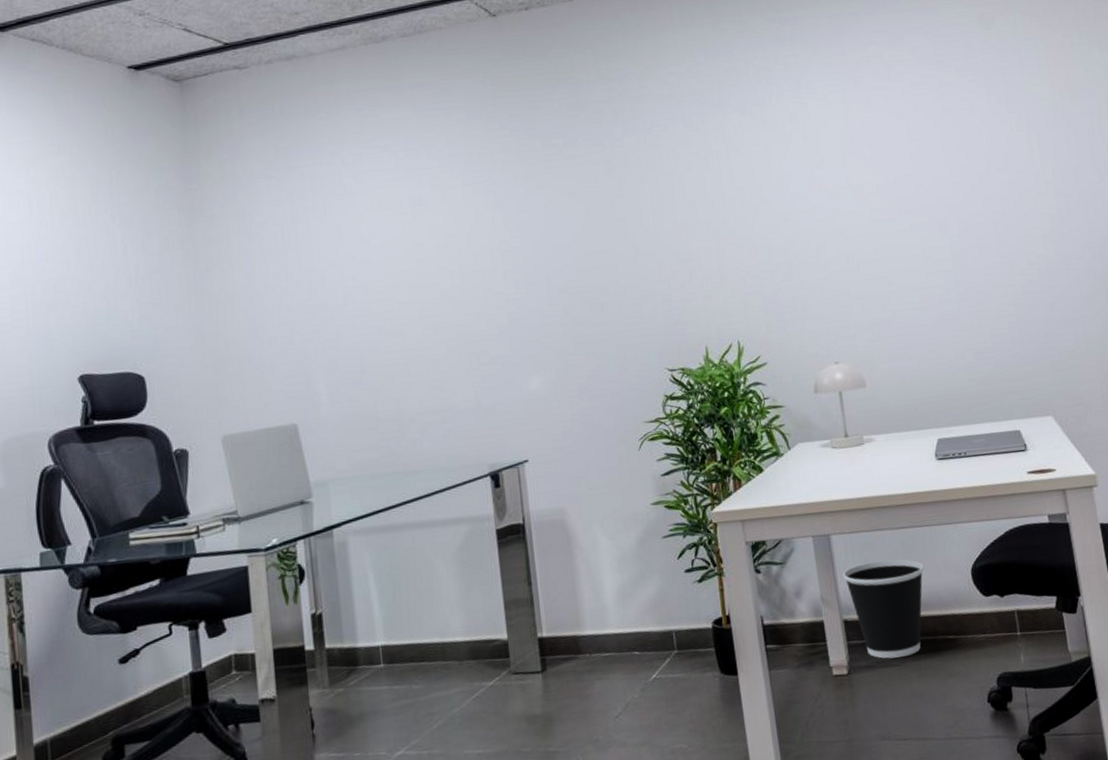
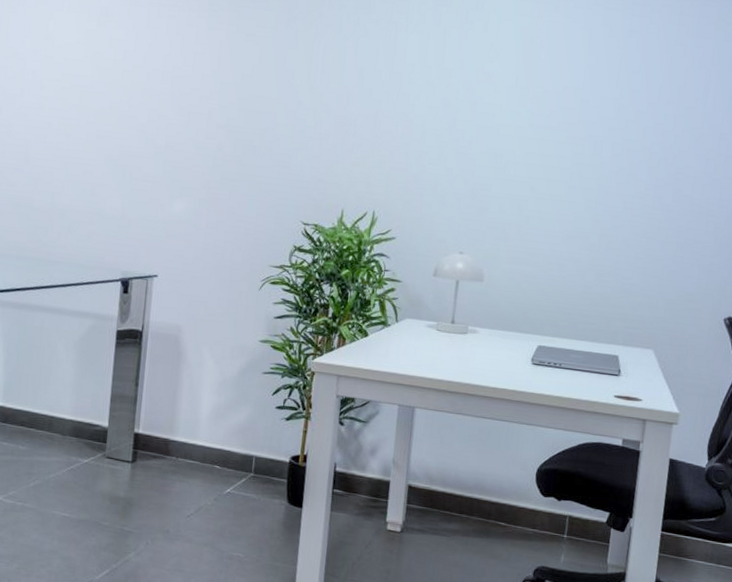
wastebasket: present [843,559,924,659] -> none [418,440,494,530]

